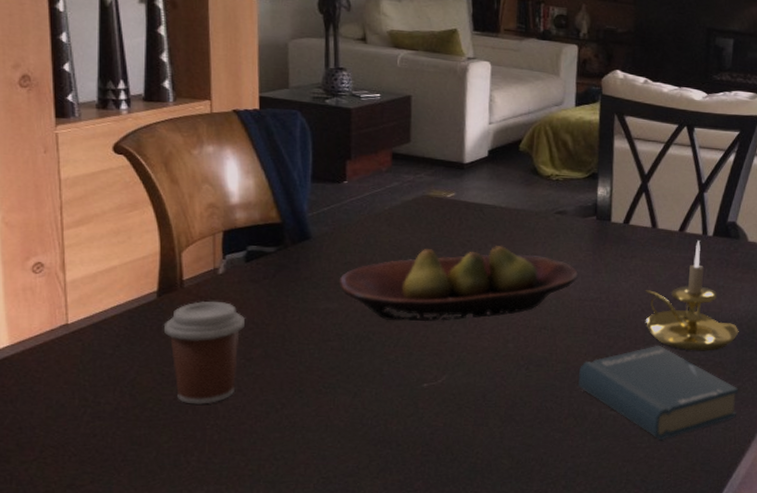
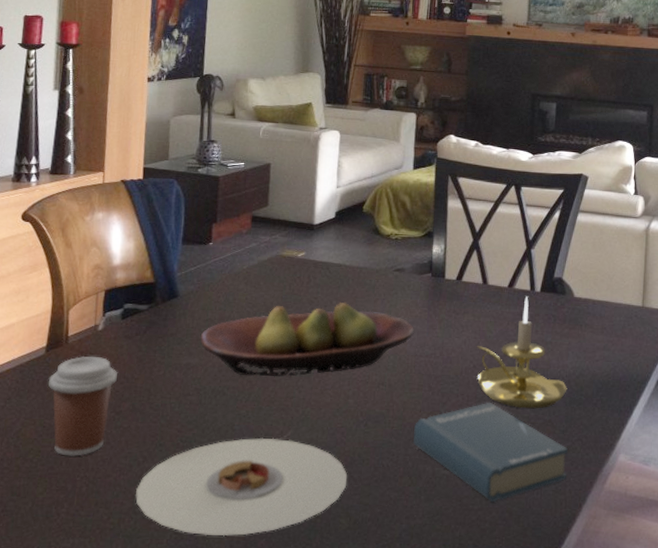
plate: none [276,382,509,479] -> present [136,437,348,537]

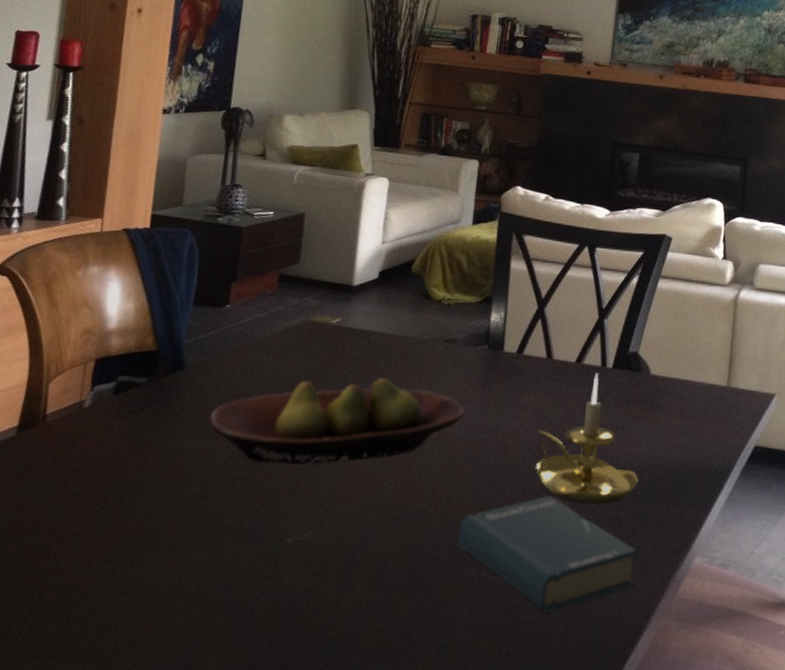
coffee cup: present [48,356,119,456] -> none [18,438,106,560]
plate: present [136,437,348,537] -> none [118,537,378,657]

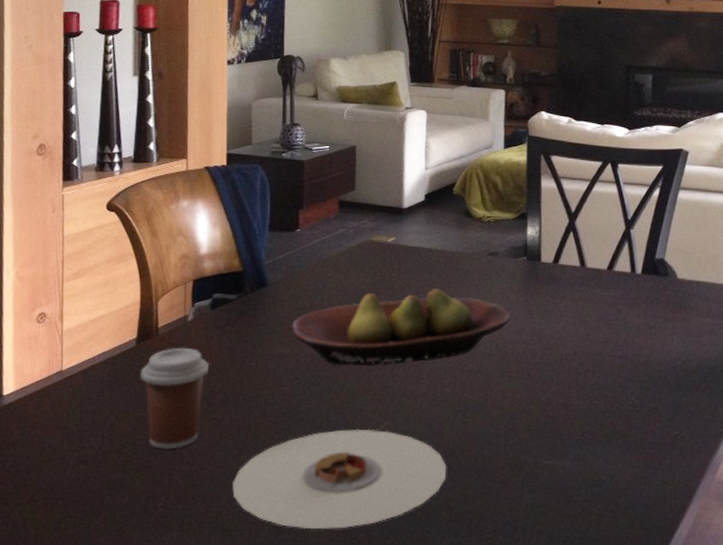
coffee cup: none [18,438,106,560] -> present [140,347,210,449]
plate: none [118,537,378,657] -> present [232,428,447,530]
hardback book: present [456,495,637,614] -> none [513,389,675,494]
candle holder: present [535,373,639,504] -> none [576,279,673,396]

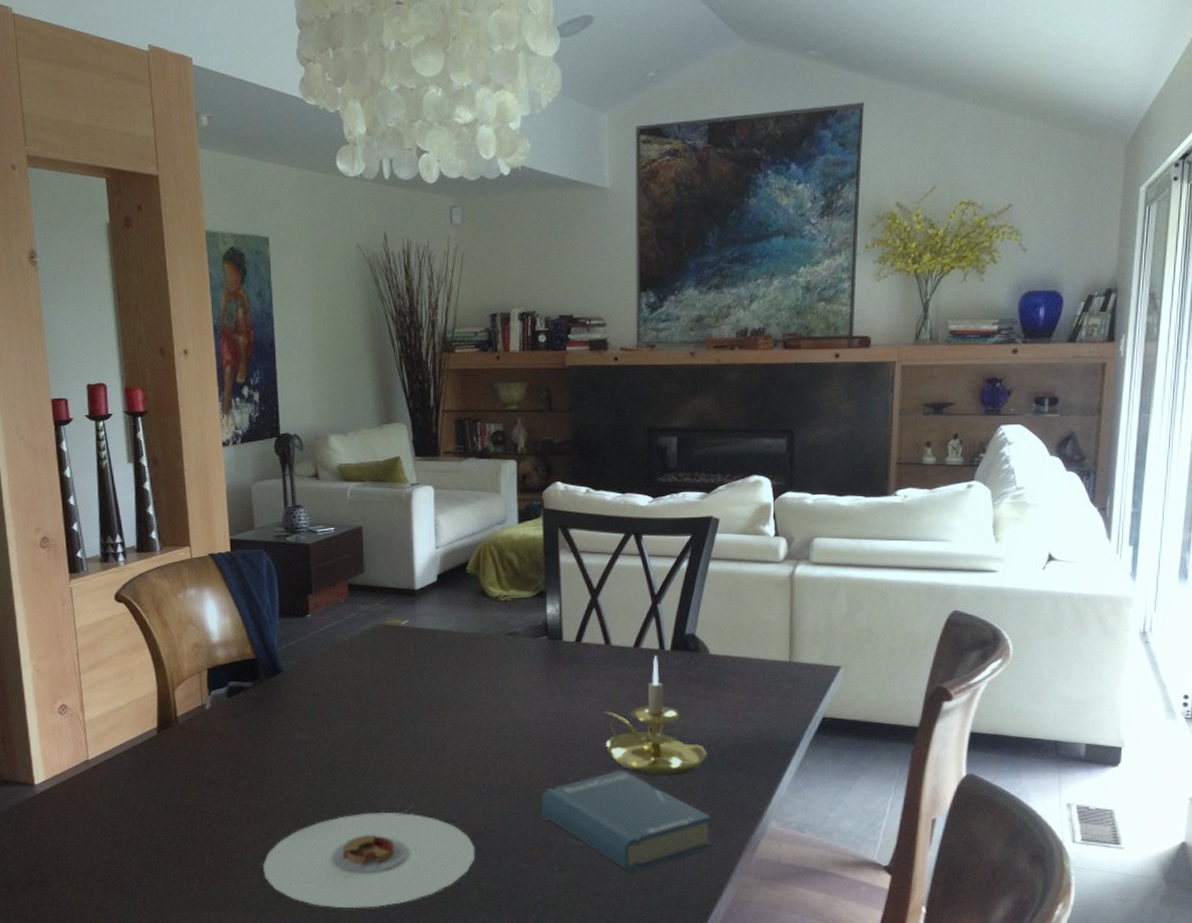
coffee cup: present [140,347,210,449] -> none [163,735,231,834]
fruit bowl: present [291,288,511,367] -> none [309,670,534,751]
hardback book: none [513,389,675,494] -> present [541,770,711,873]
candle holder: none [576,279,673,396] -> present [602,656,707,776]

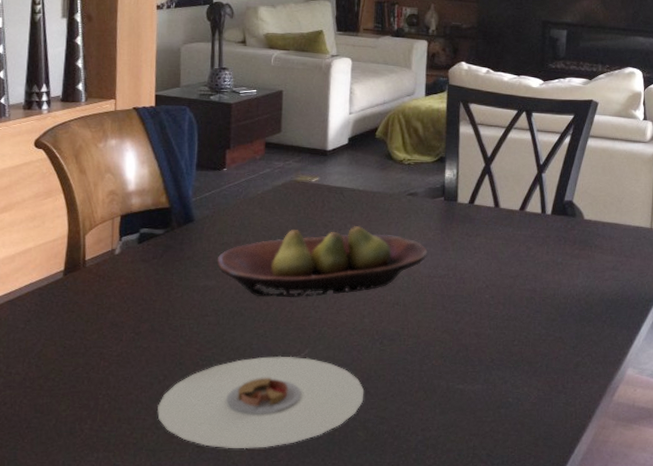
fruit bowl: none [309,670,534,751] -> present [216,225,428,298]
hardback book: present [541,770,711,873] -> none [427,320,578,415]
candle holder: present [602,656,707,776] -> none [488,219,578,326]

